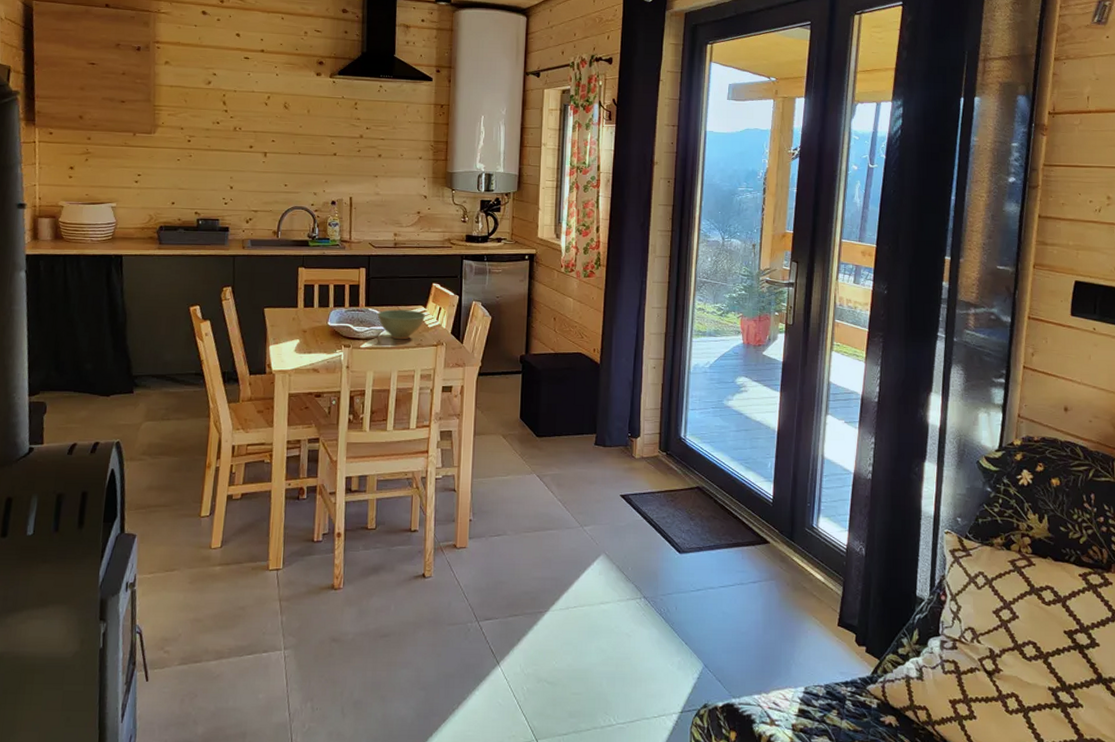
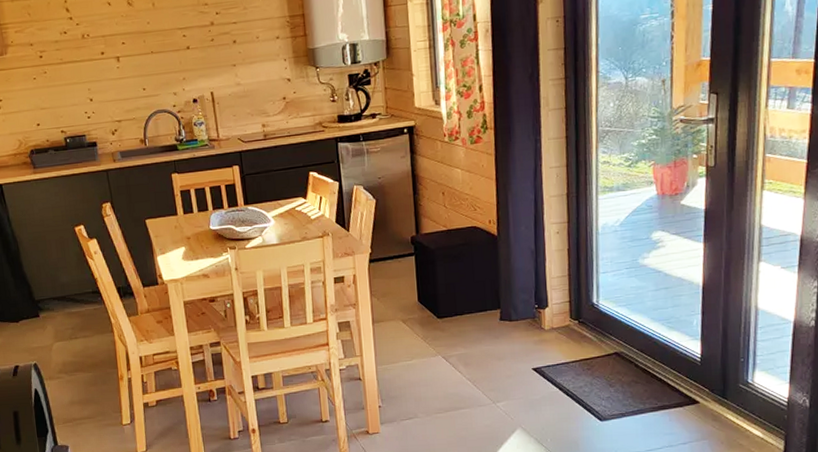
bowl: present [377,309,426,340] -> none [257,203,307,236]

